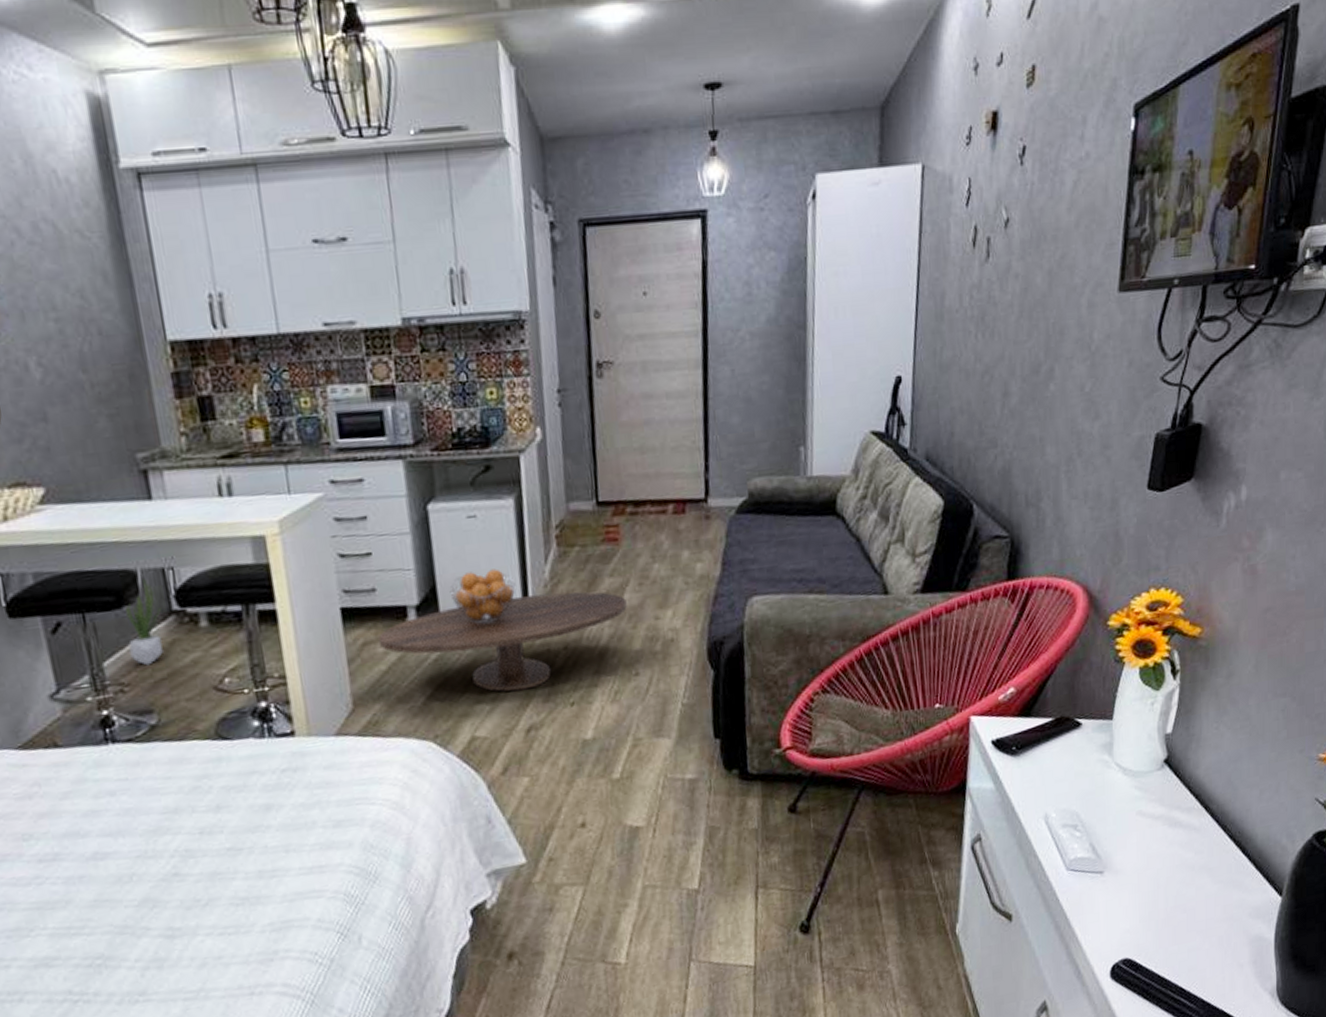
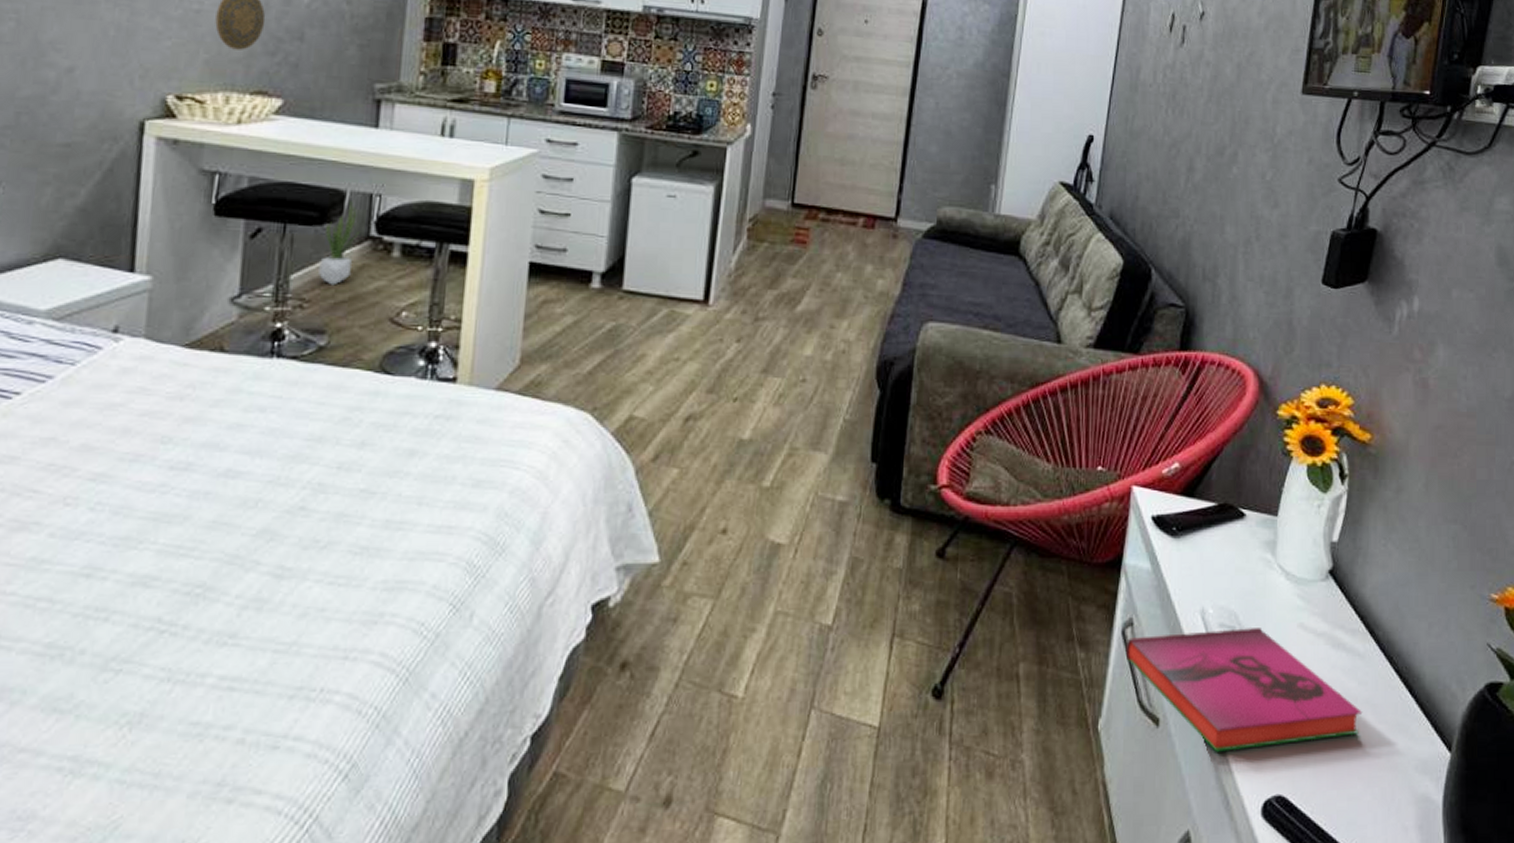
coffee table: present [378,591,627,692] -> none [558,280,805,377]
fruit basket: present [449,569,516,624] -> none [637,249,701,302]
hardback book: none [976,821,1200,933] -> present [1125,628,1363,752]

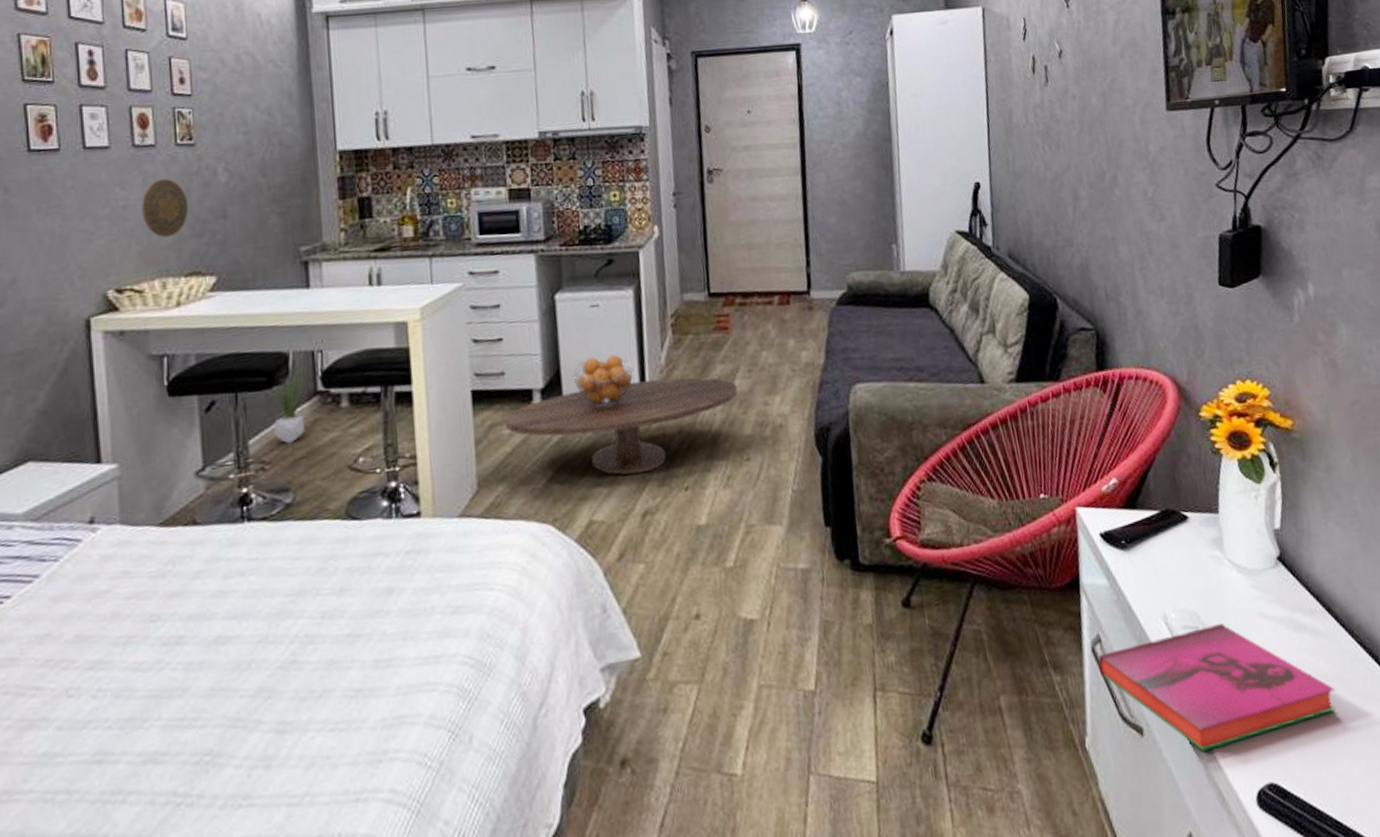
coffee table: none [558,280,805,377] -> present [505,377,738,476]
fruit basket: none [637,249,701,302] -> present [572,355,634,408]

